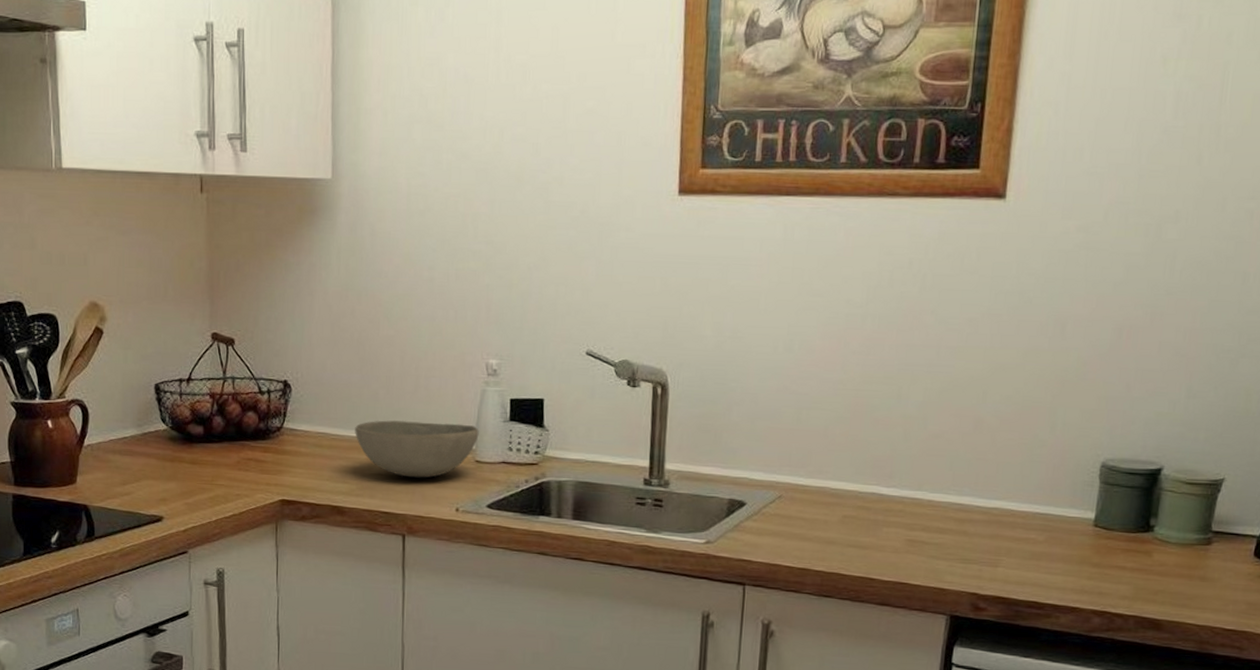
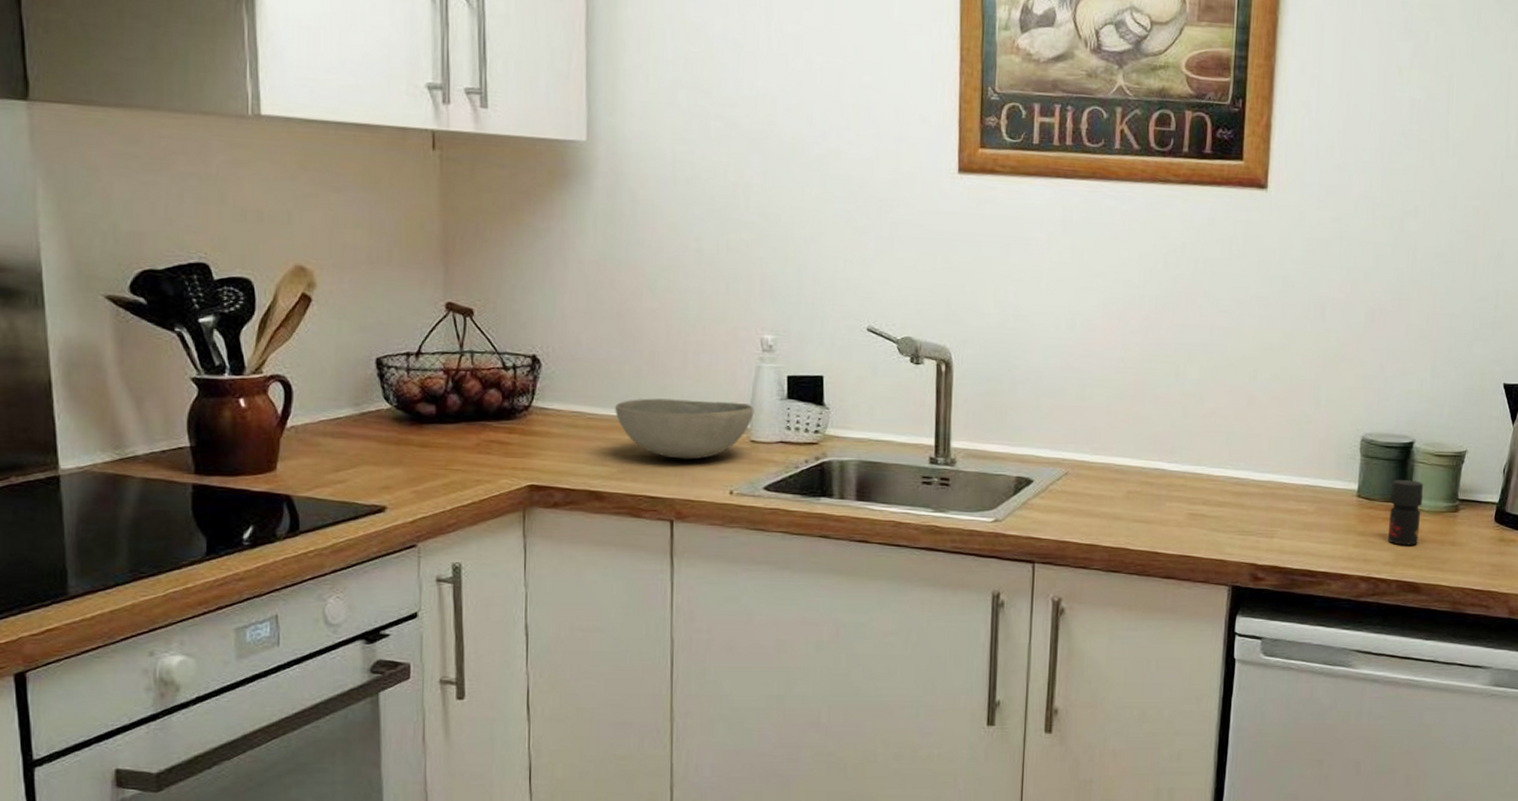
jar: none [1126,508,1172,580] -> present [1387,479,1424,546]

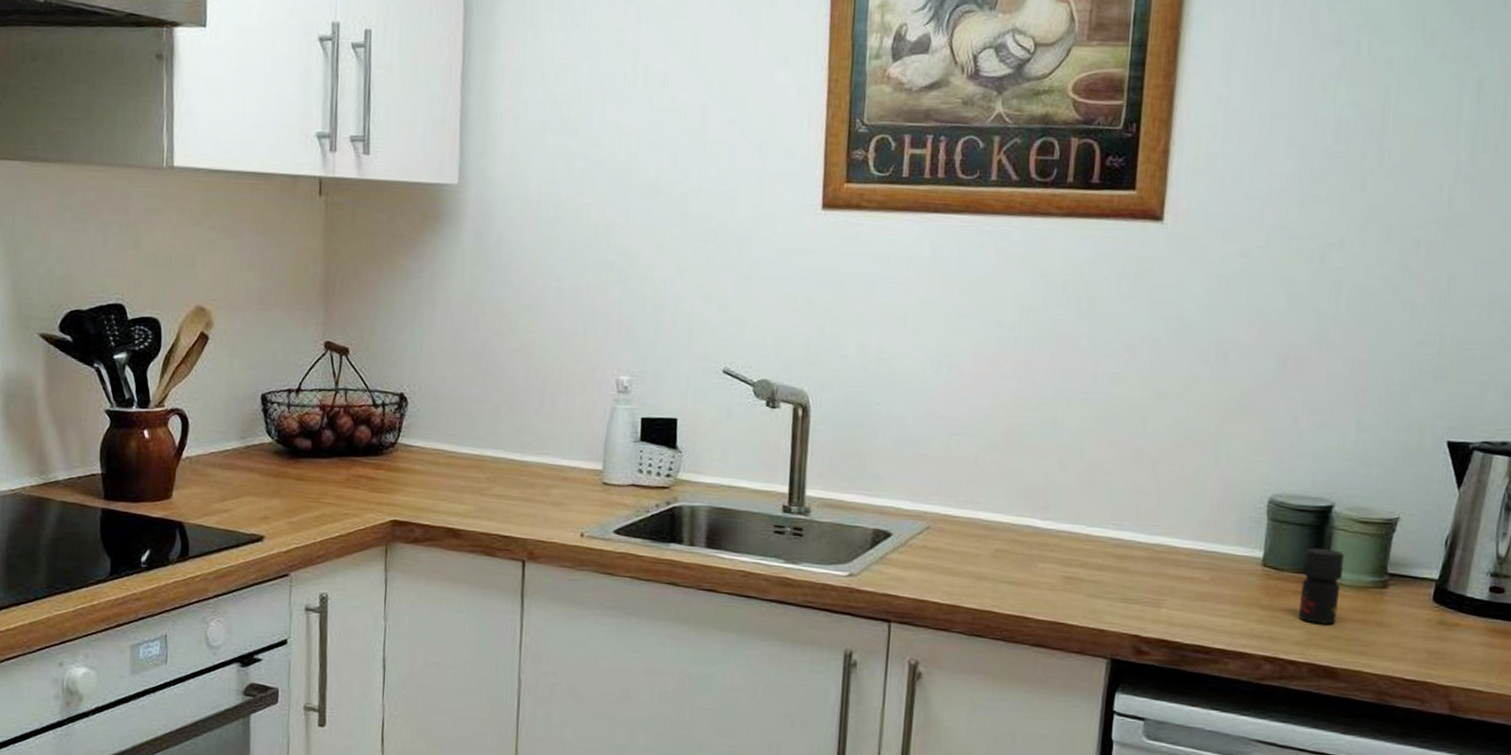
bowl: present [615,398,754,460] -> none [474,437,608,500]

